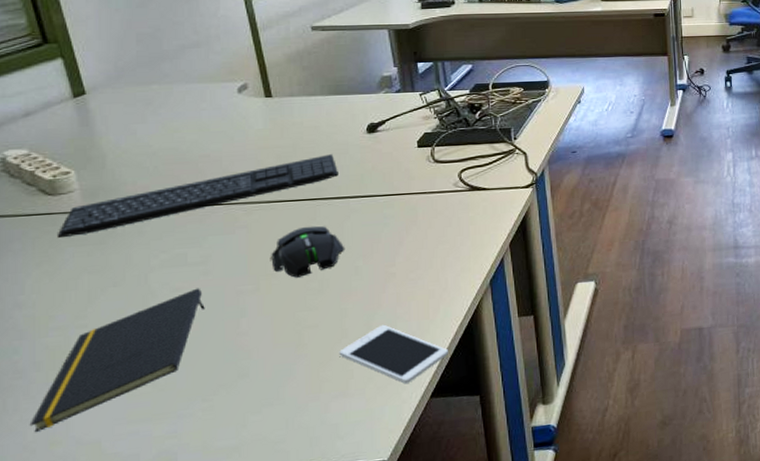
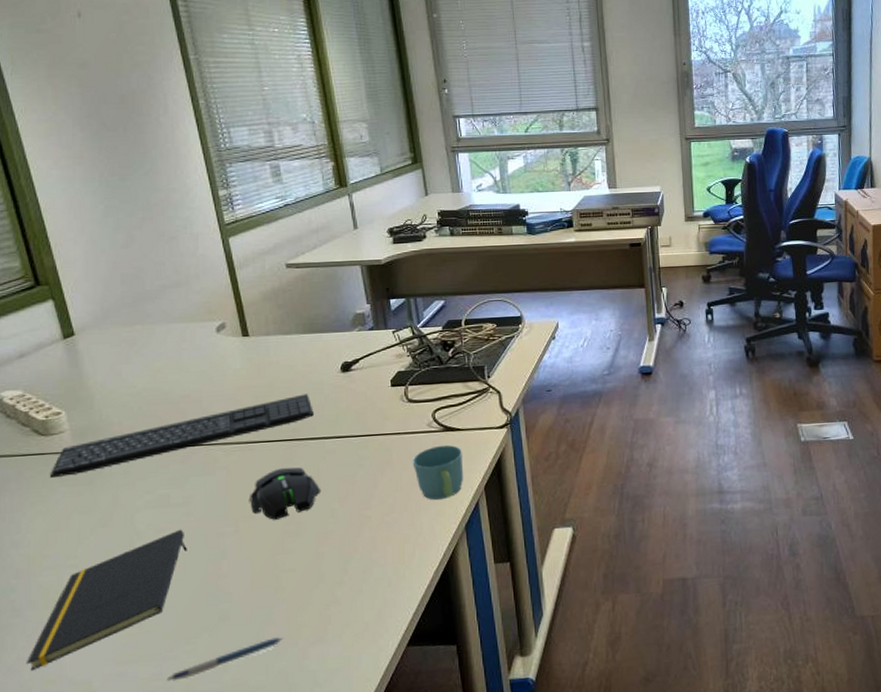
pen: none [182,392,304,439] -> present [167,637,283,682]
cell phone: present [339,324,448,384] -> none [316,569,424,631]
mug: none [438,203,490,257] -> present [412,444,464,500]

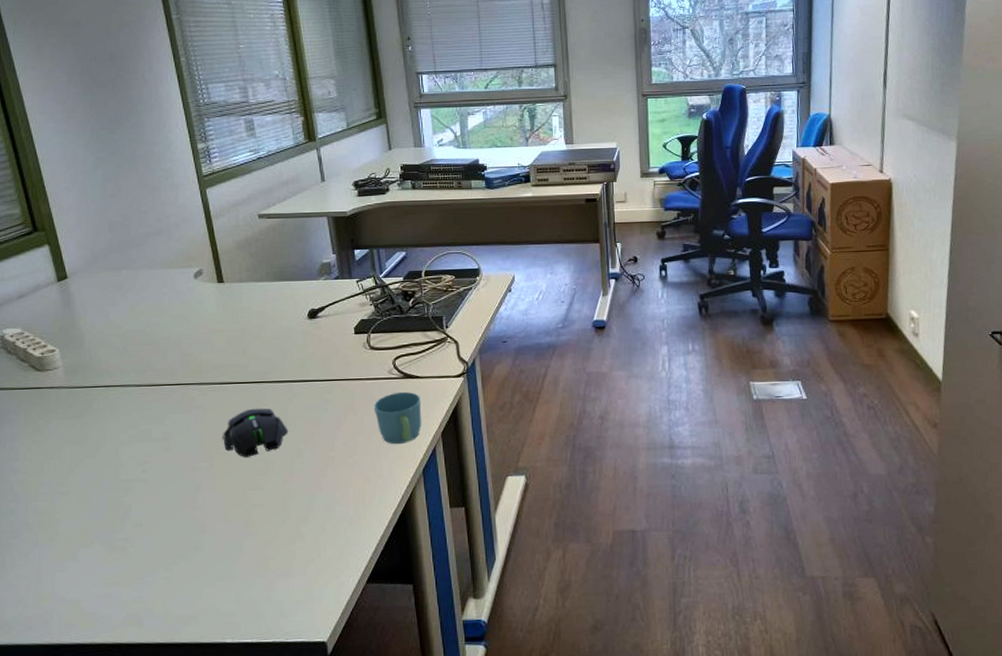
notepad: present [26,529,187,671] -> none [23,463,166,588]
keyboard: present [50,394,314,479] -> none [46,339,282,411]
pen: present [167,637,283,682] -> none [147,568,252,605]

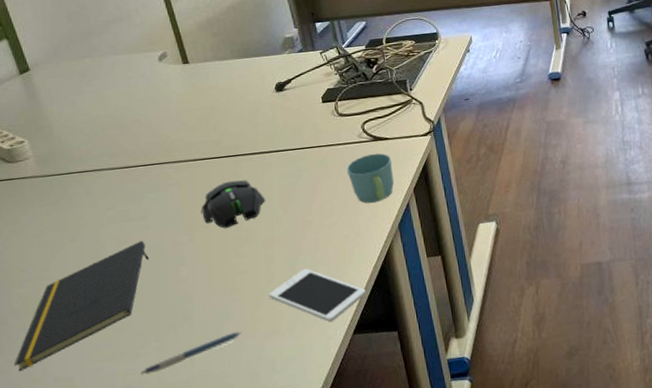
notepad: none [23,463,166,588] -> present [13,240,149,372]
pen: none [147,568,252,605] -> present [140,331,241,376]
cell phone: none [283,507,383,567] -> present [269,268,366,322]

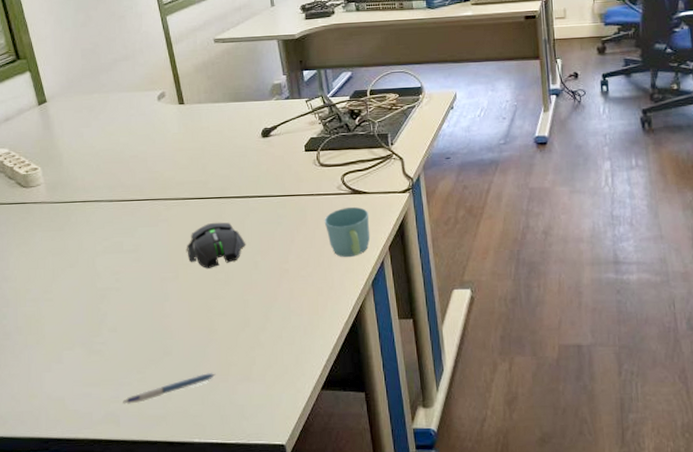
notepad: present [13,240,149,372] -> none [15,273,137,386]
cell phone: present [269,268,366,322] -> none [243,317,336,374]

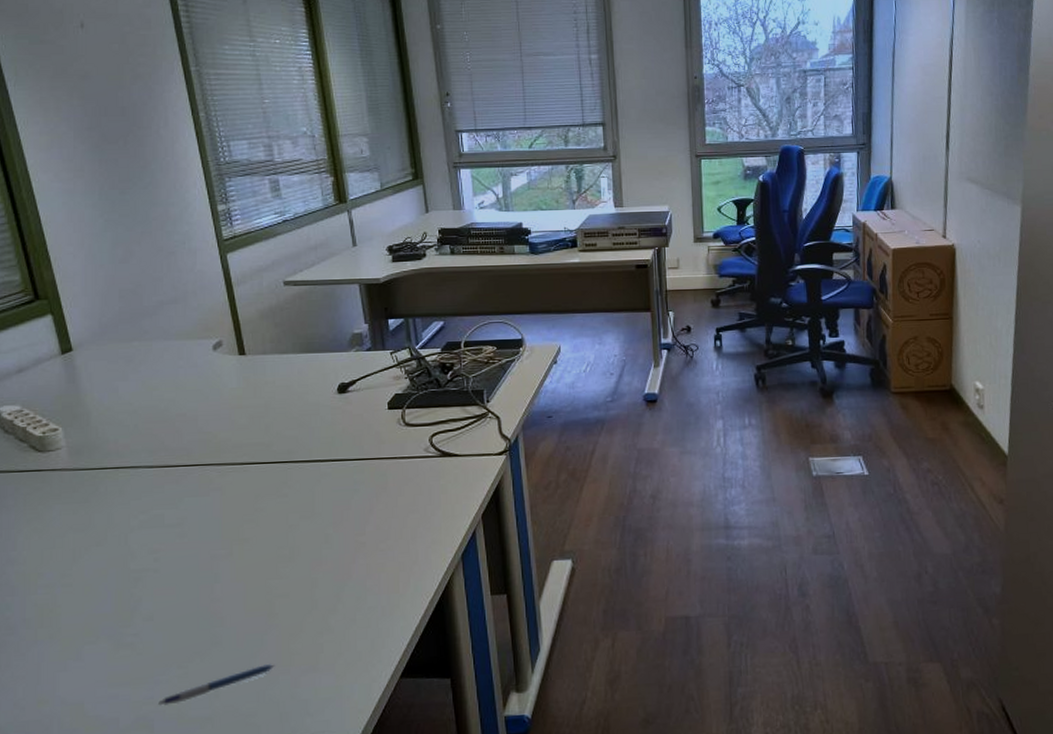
mouse: present [187,222,246,269] -> none [244,490,316,544]
mug: present [324,206,371,257] -> none [408,470,461,527]

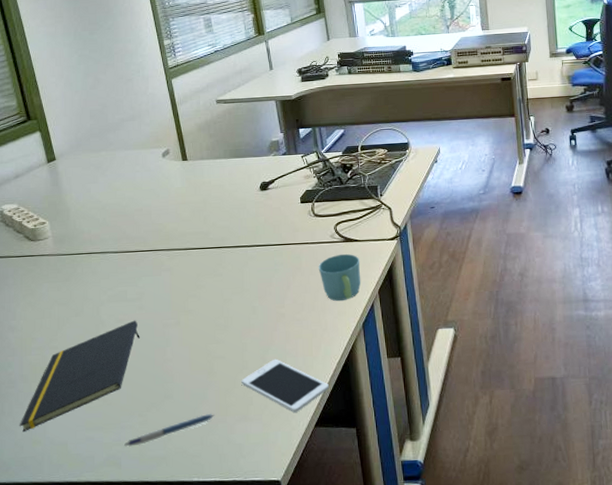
notepad: none [20,550,181,690] -> present [19,320,140,433]
cell phone: none [309,597,418,661] -> present [241,359,329,412]
mug: none [408,470,461,527] -> present [318,253,361,301]

